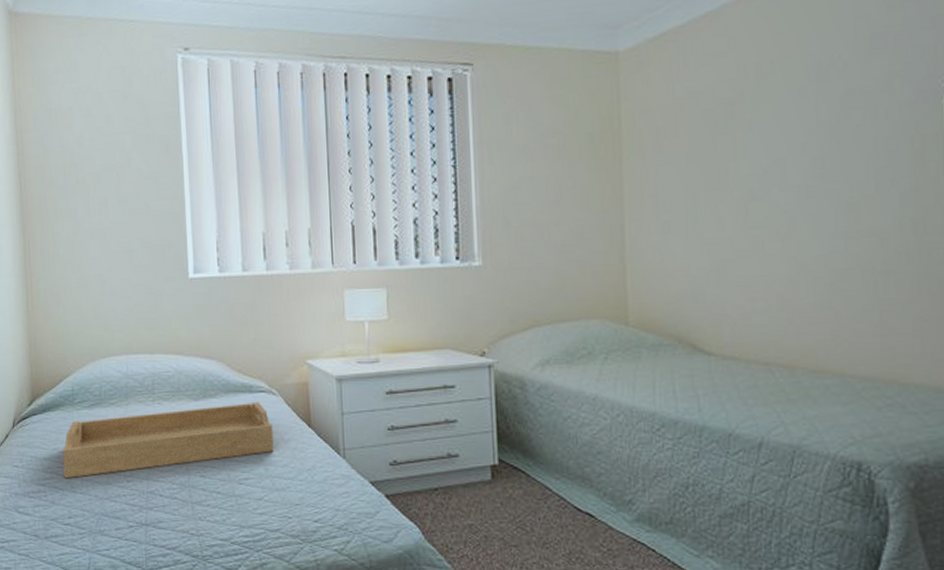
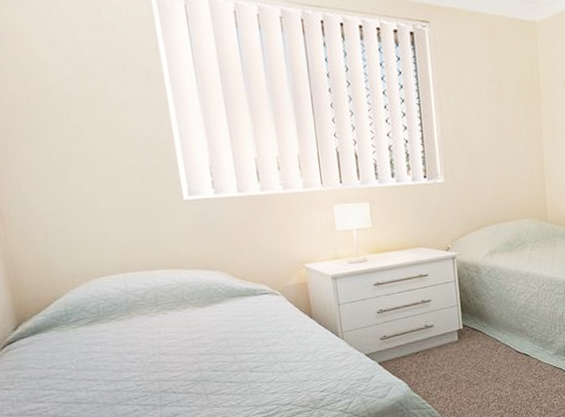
serving tray: present [63,401,274,479] -> none [61,302,281,393]

